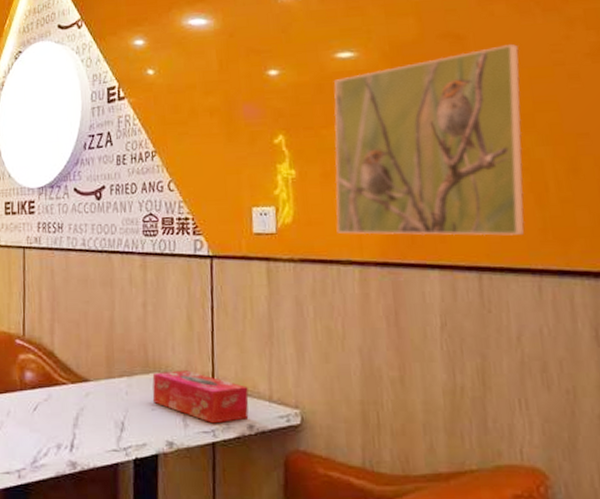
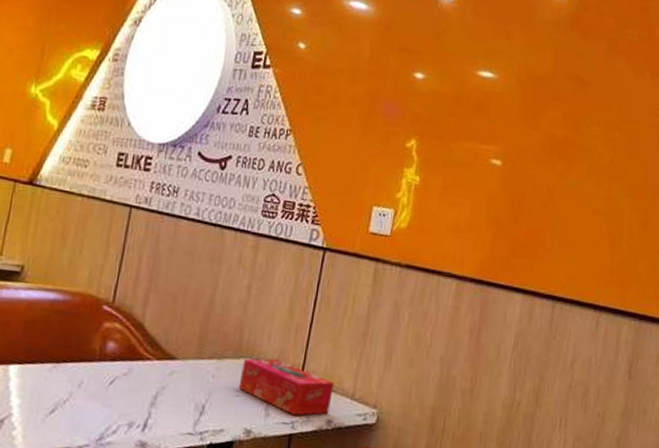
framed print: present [334,44,525,236] -> none [444,96,627,273]

